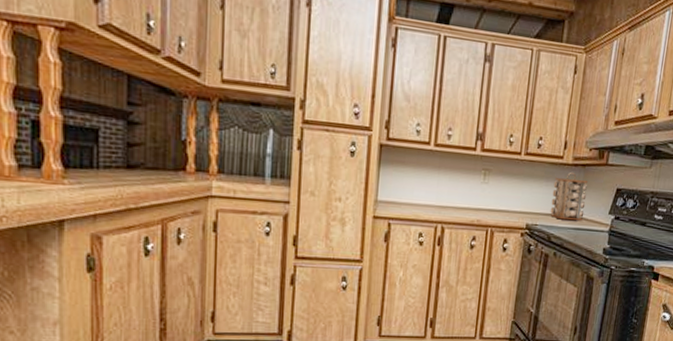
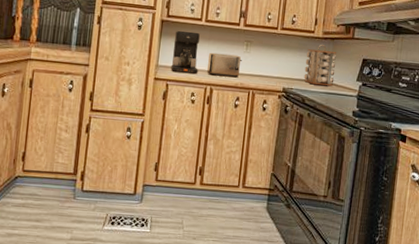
coffee maker: none [393,157,428,211] -> present [171,30,200,75]
toaster: none [437,183,480,214] -> present [207,52,243,78]

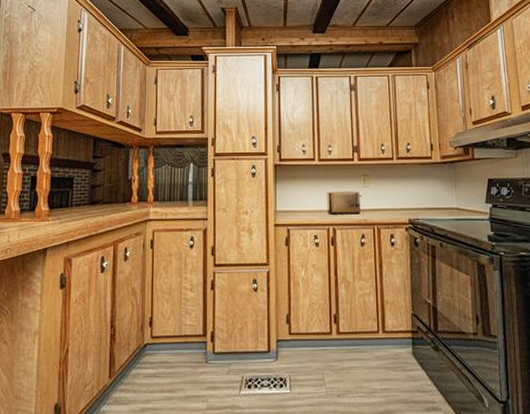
coffee maker: present [171,30,200,75] -> none [289,172,318,216]
spice rack: present [304,44,337,87] -> none [427,169,462,212]

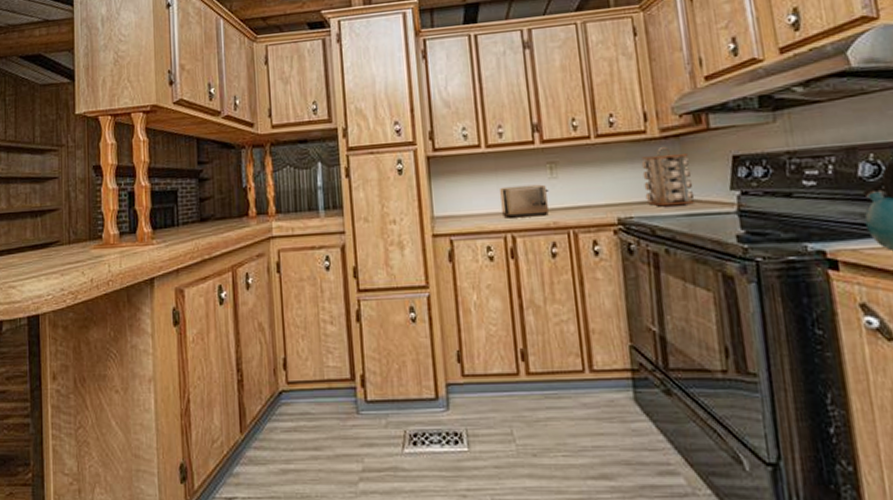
spice rack: none [427,169,462,212] -> present [641,146,695,207]

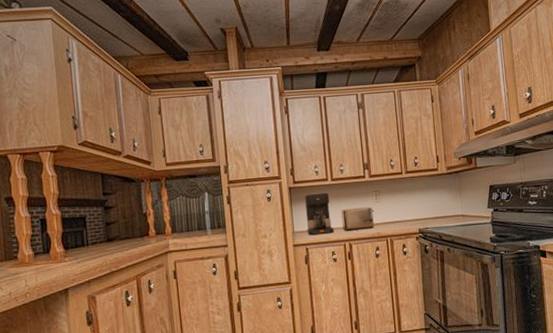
coffee maker: none [447,163,490,223] -> present [304,192,334,236]
spice rack: present [641,146,695,207] -> none [434,179,467,221]

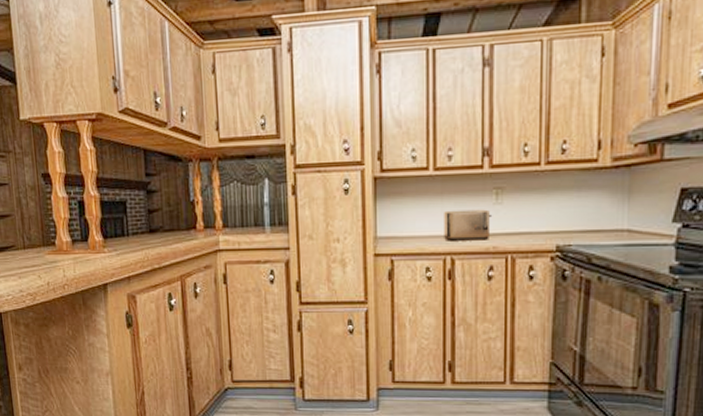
coffee maker: present [304,192,334,236] -> none [393,186,432,244]

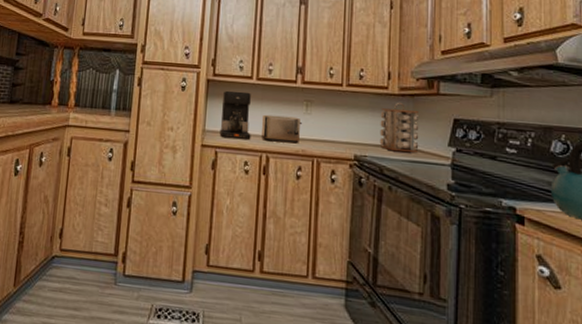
coffee maker: none [393,186,432,244] -> present [219,90,251,140]
spice rack: none [587,175,637,236] -> present [379,102,420,154]

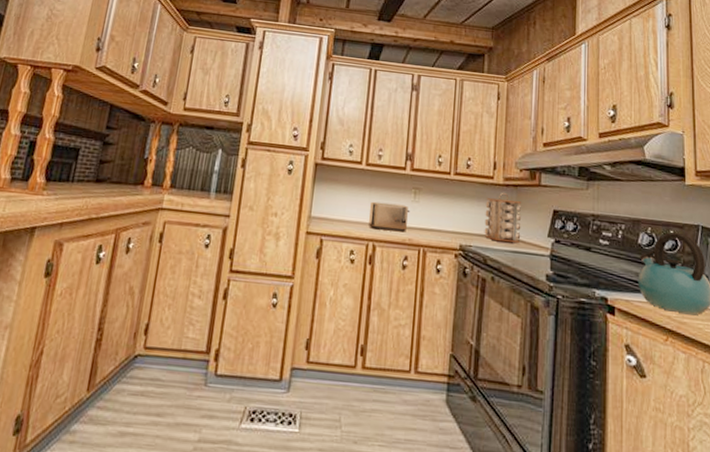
coffee maker: present [219,90,251,140] -> none [326,175,360,228]

